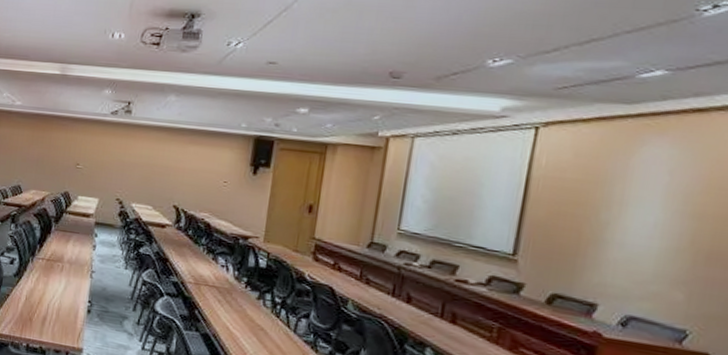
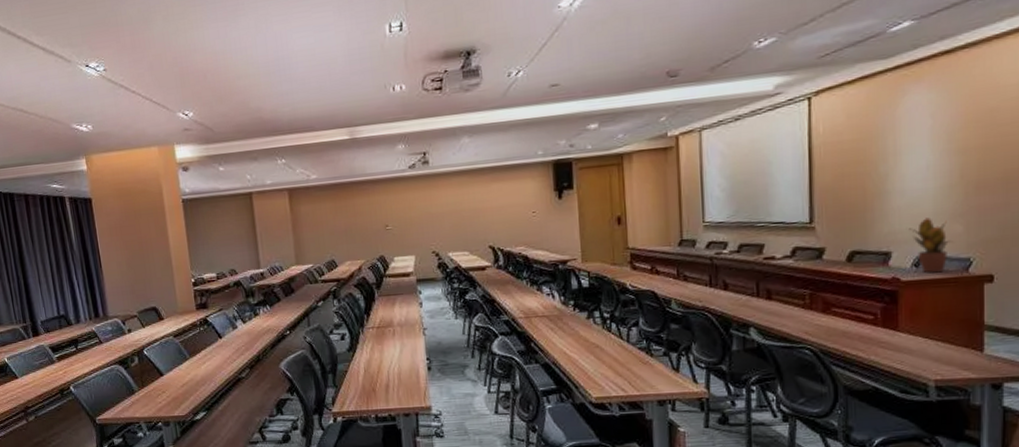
potted plant: none [622,277,671,339] -> present [909,217,954,273]

